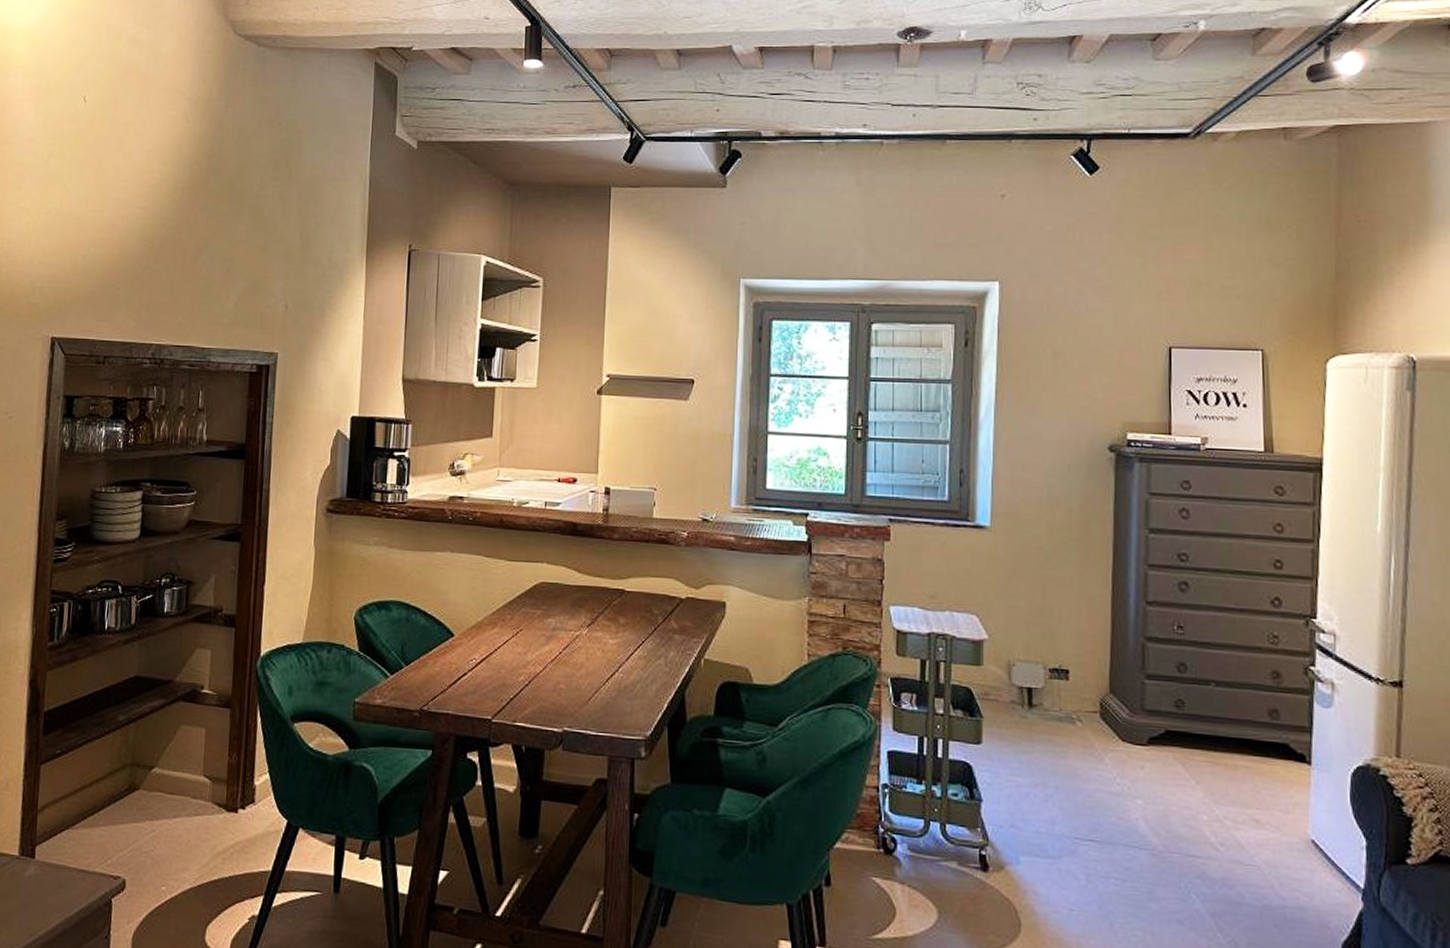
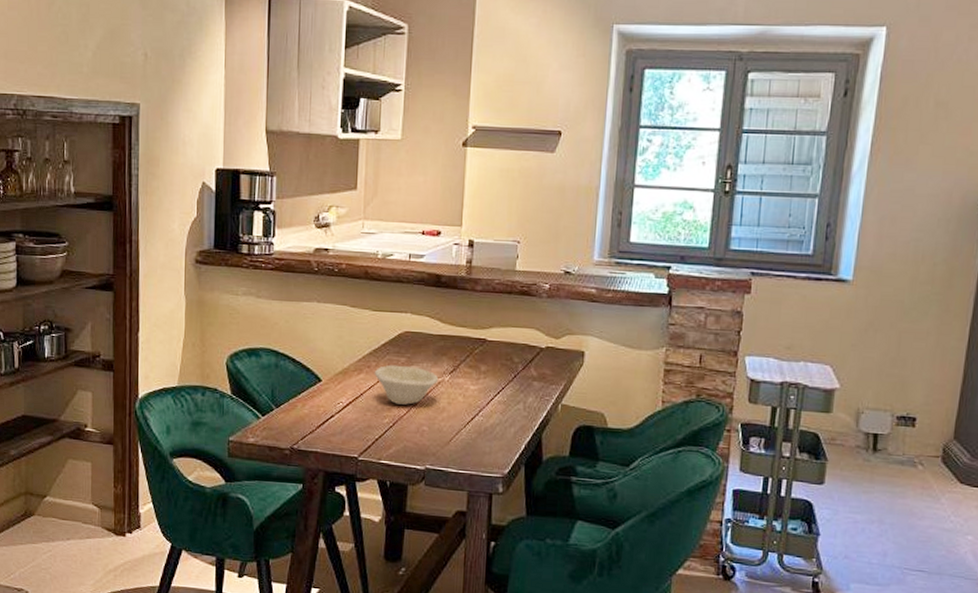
bowl: none [509,617,575,661] -> present [374,364,438,405]

